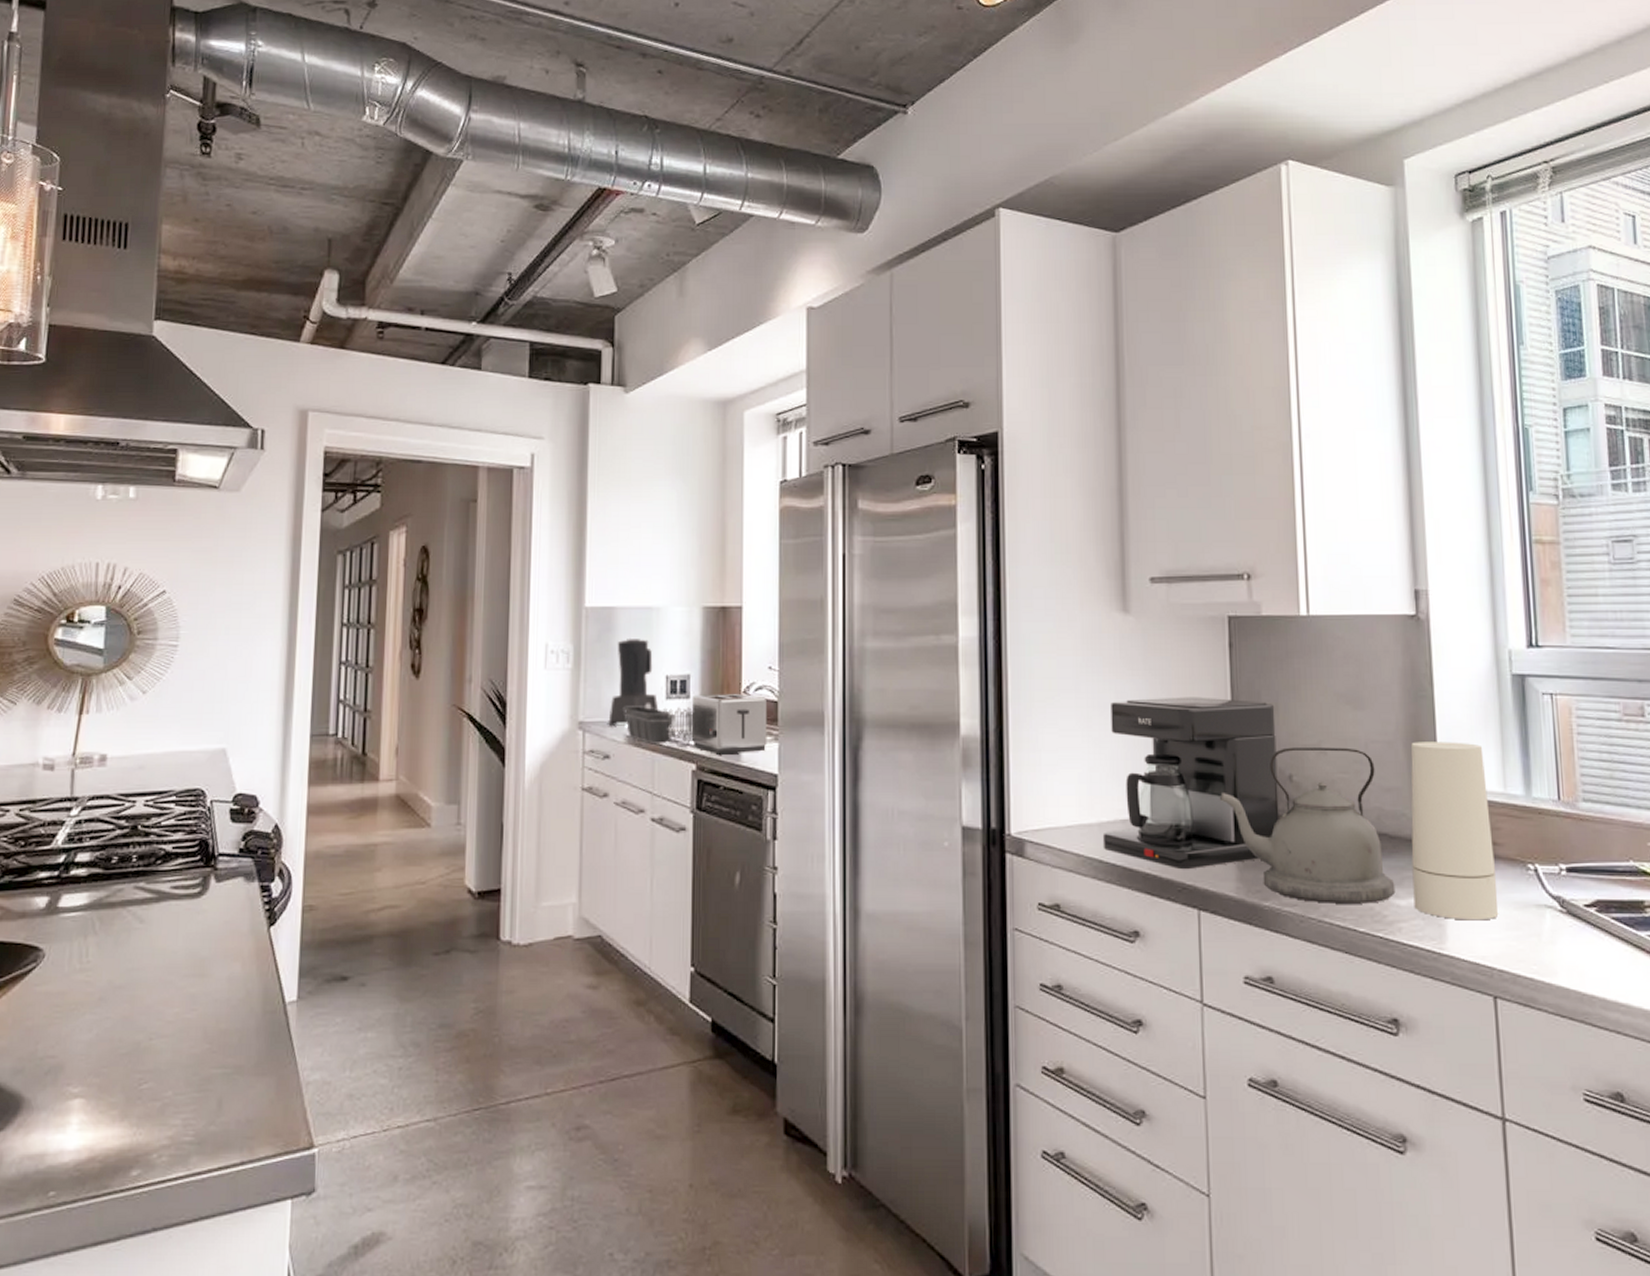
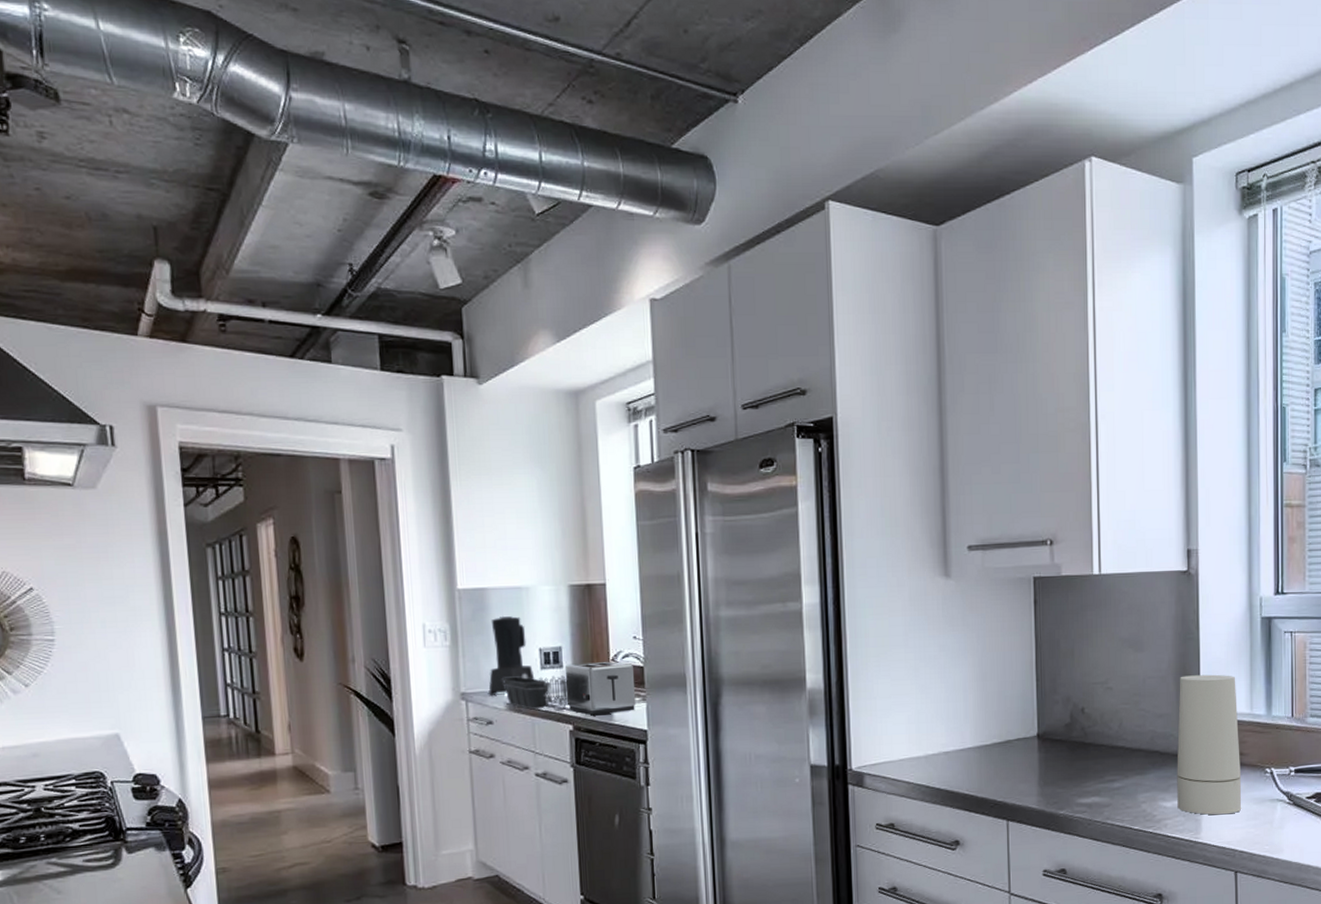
coffee maker: present [1102,697,1279,870] -> none [929,646,1073,790]
kettle: present [1219,747,1396,904] -> none [1024,683,1163,809]

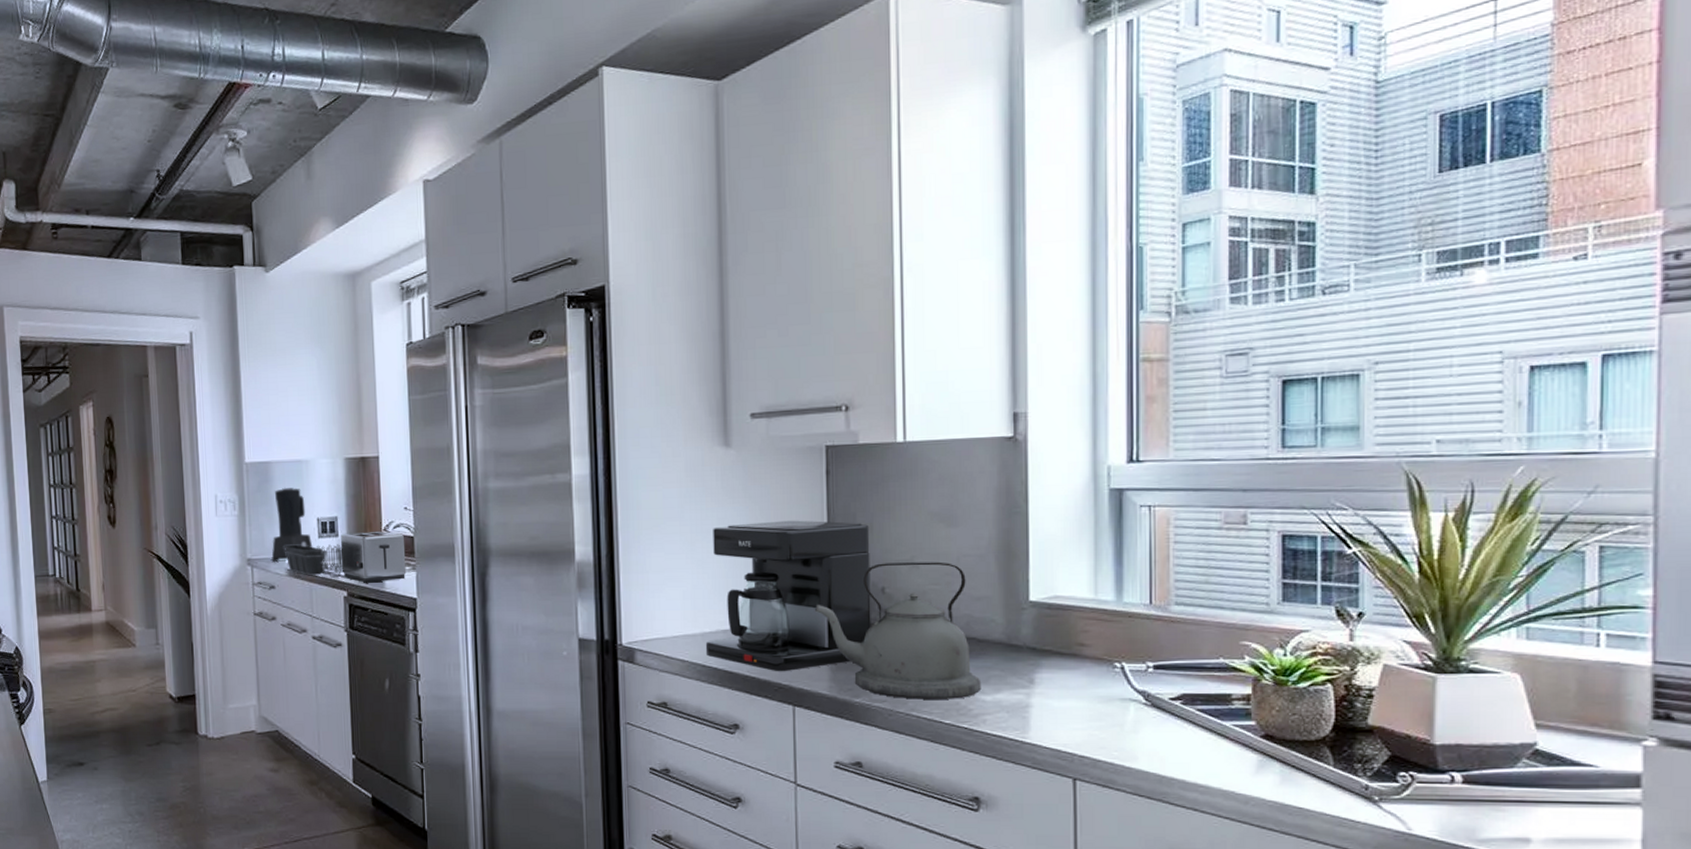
coffee maker: none [929,646,1073,790] -> present [705,520,871,672]
kettle: none [1024,683,1163,809] -> present [814,561,982,699]
canister: present [1177,674,1242,815] -> none [999,553,1083,713]

